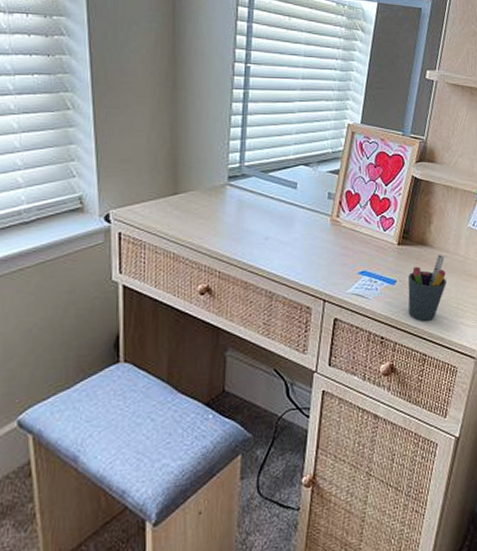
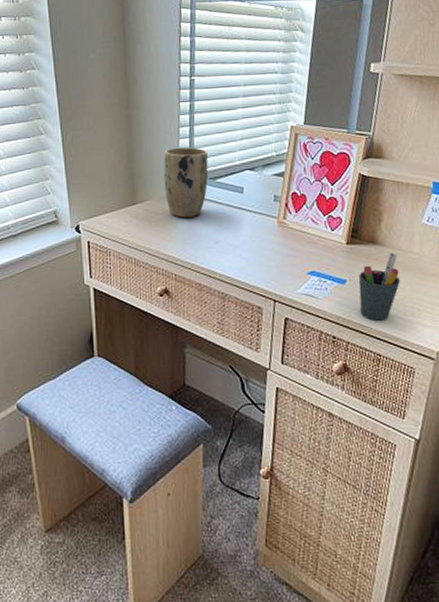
plant pot: none [211,136,261,211] -> present [163,146,209,218]

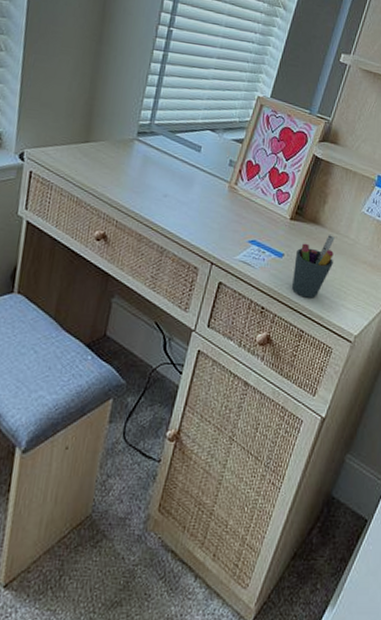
plant pot: present [163,146,209,218] -> none [121,93,172,167]

